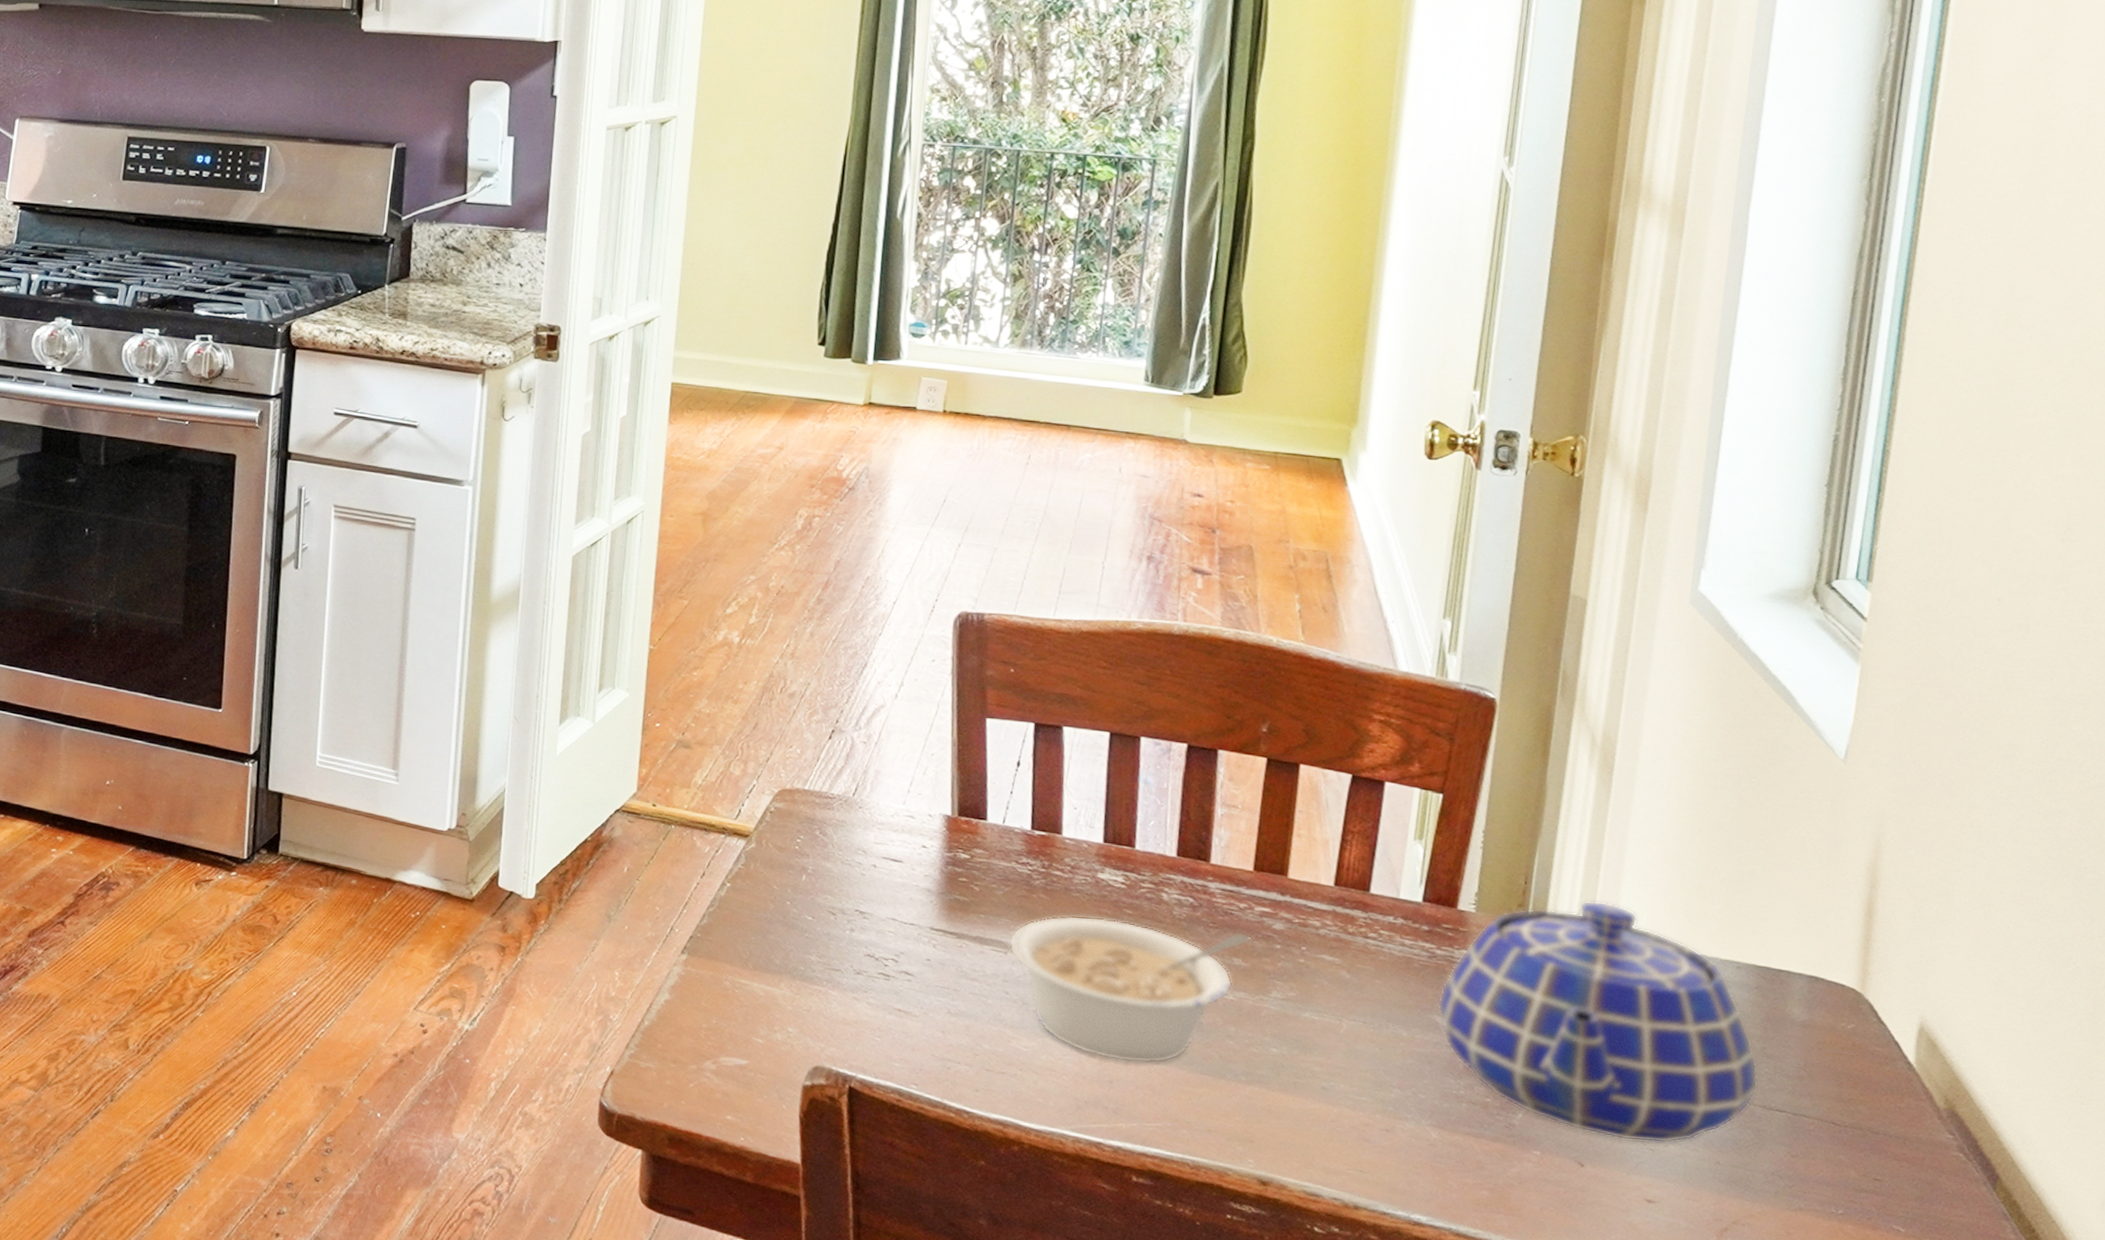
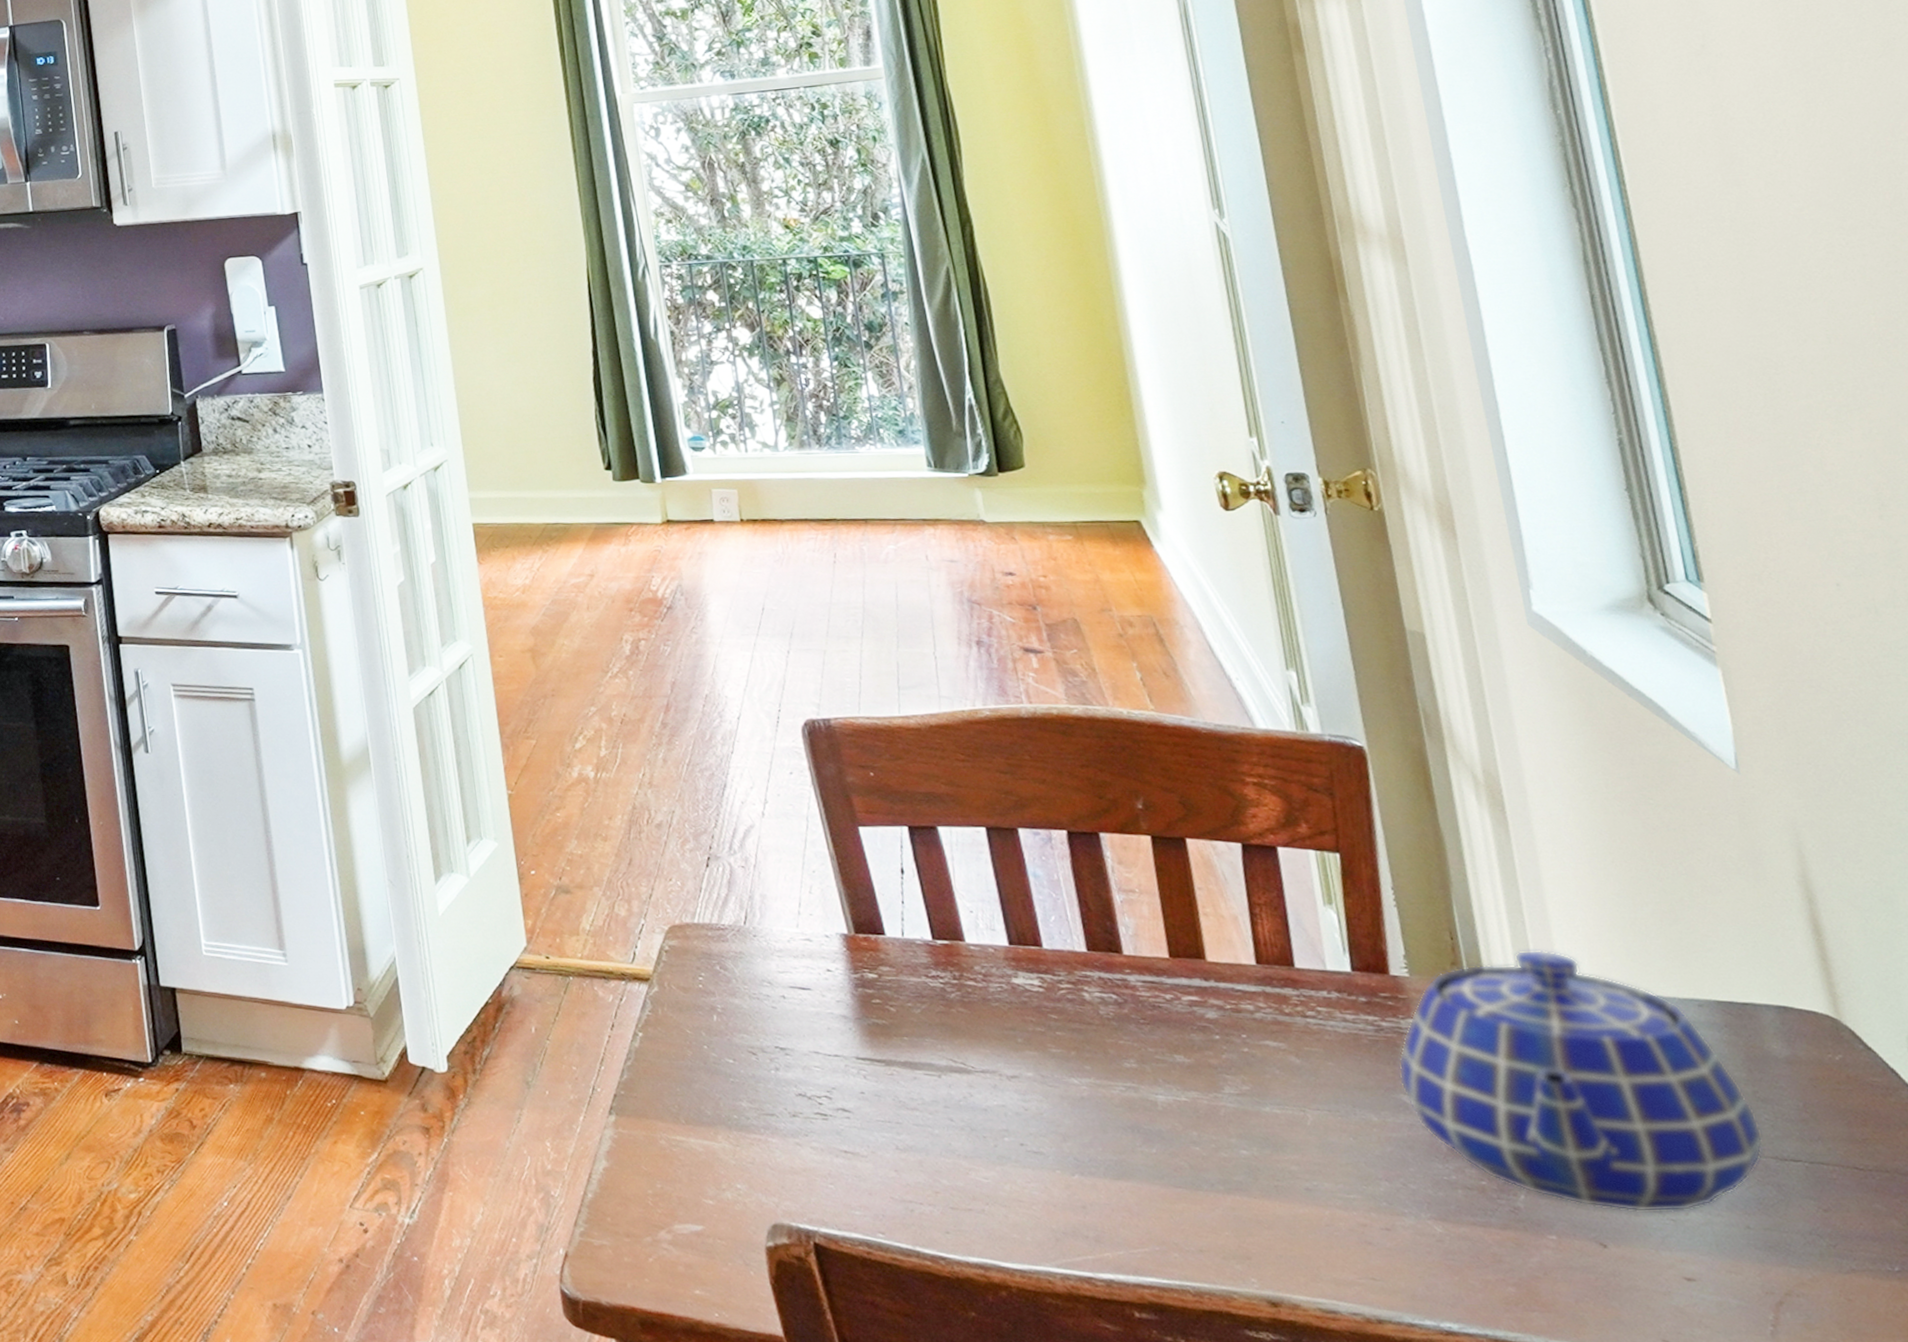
legume: present [1008,915,1252,1064] -> none [939,1026,1188,1183]

